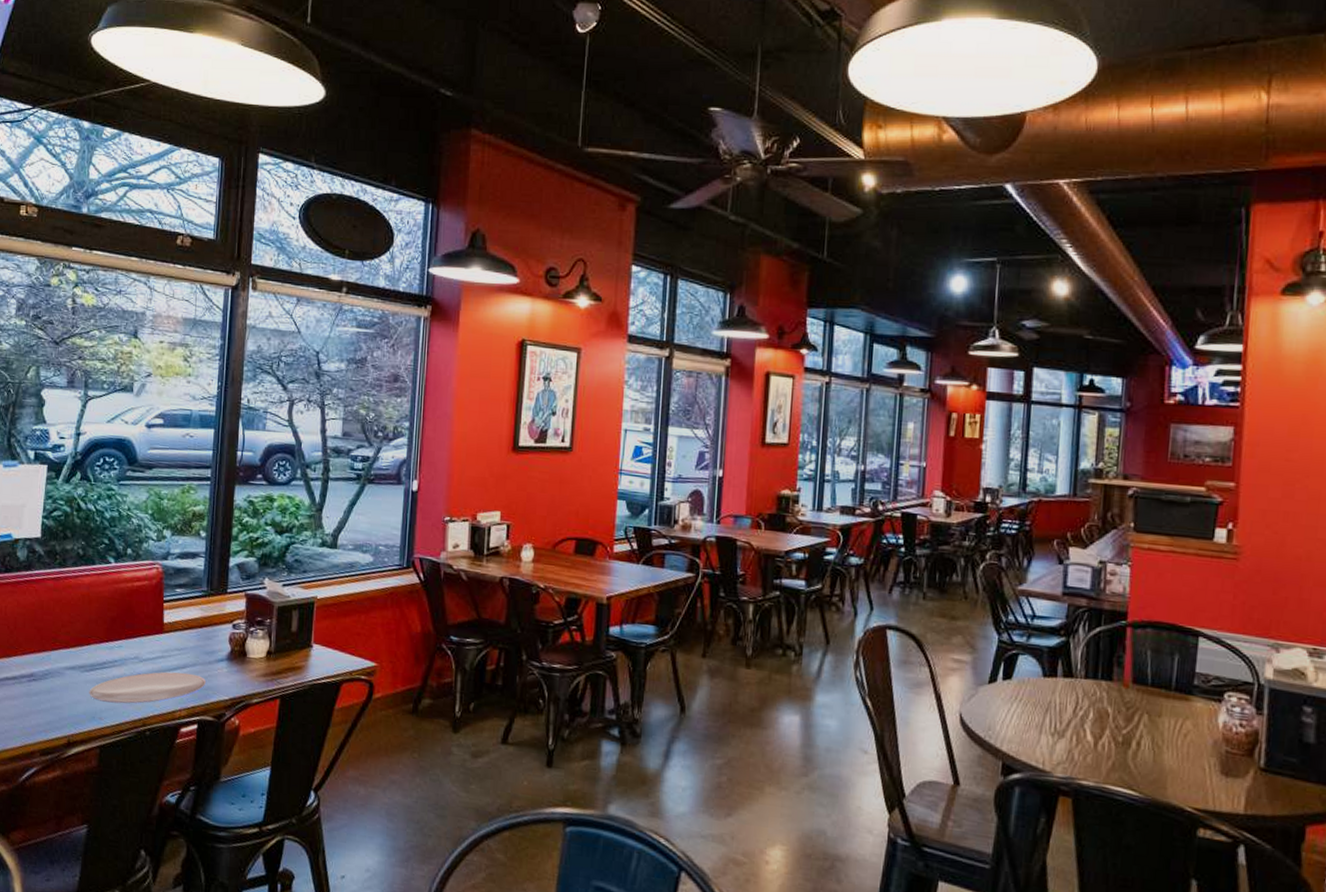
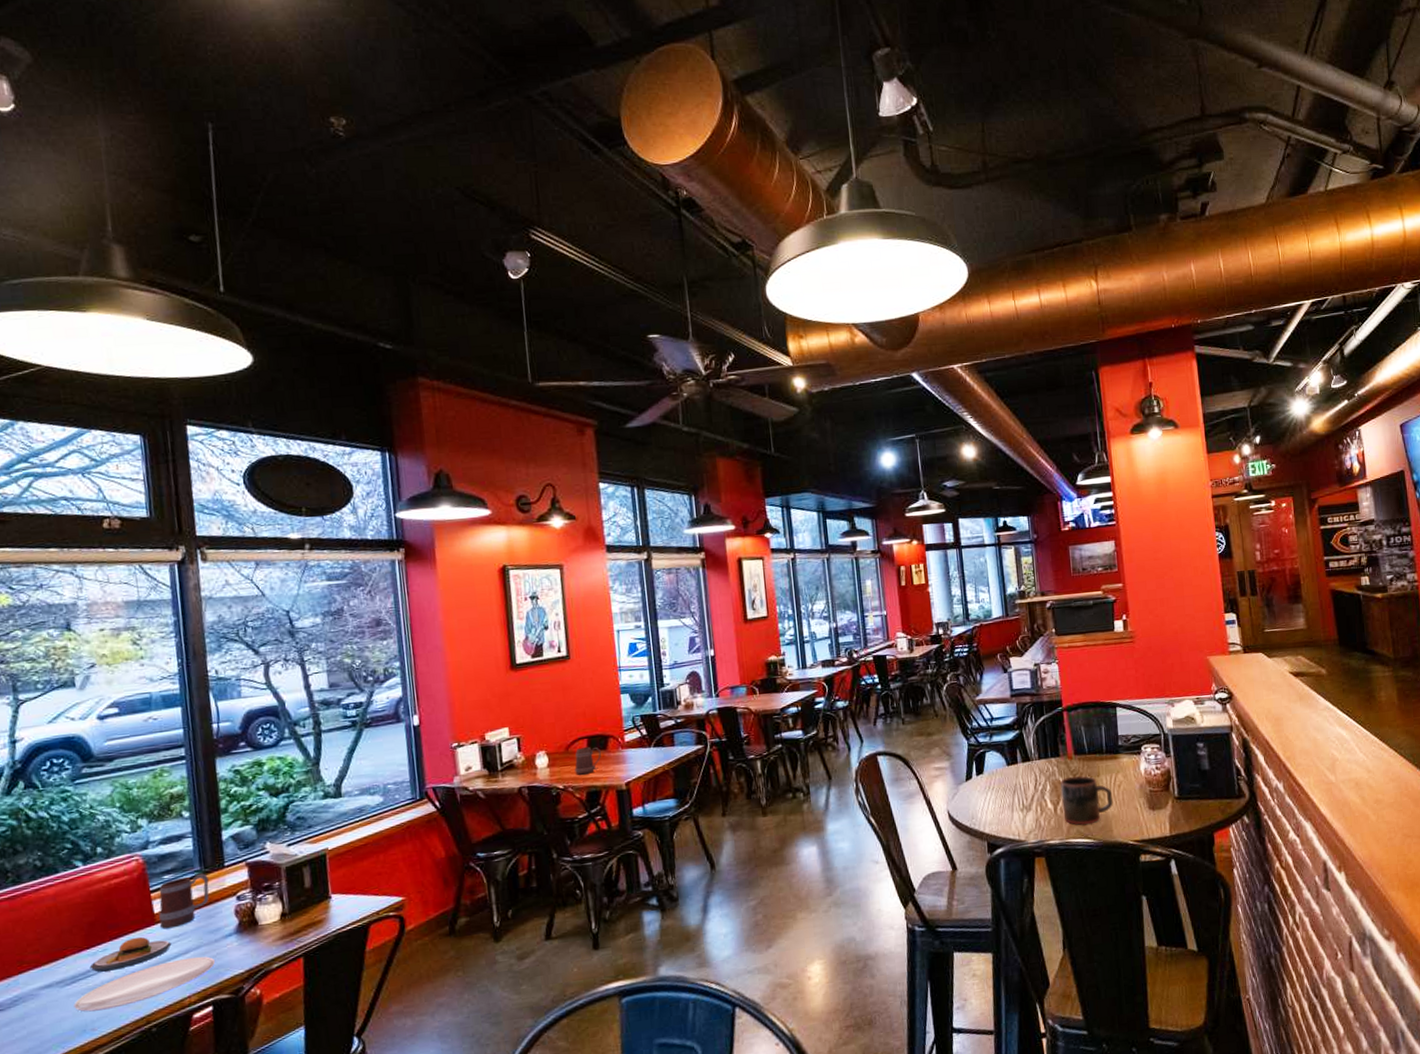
burger: none [106,641,173,668] -> present [89,937,172,972]
beer mug: none [167,594,212,641] -> present [159,873,209,930]
beer mug: none [558,548,587,579] -> present [575,746,601,775]
mug: none [1104,708,1174,773] -> present [1060,775,1114,826]

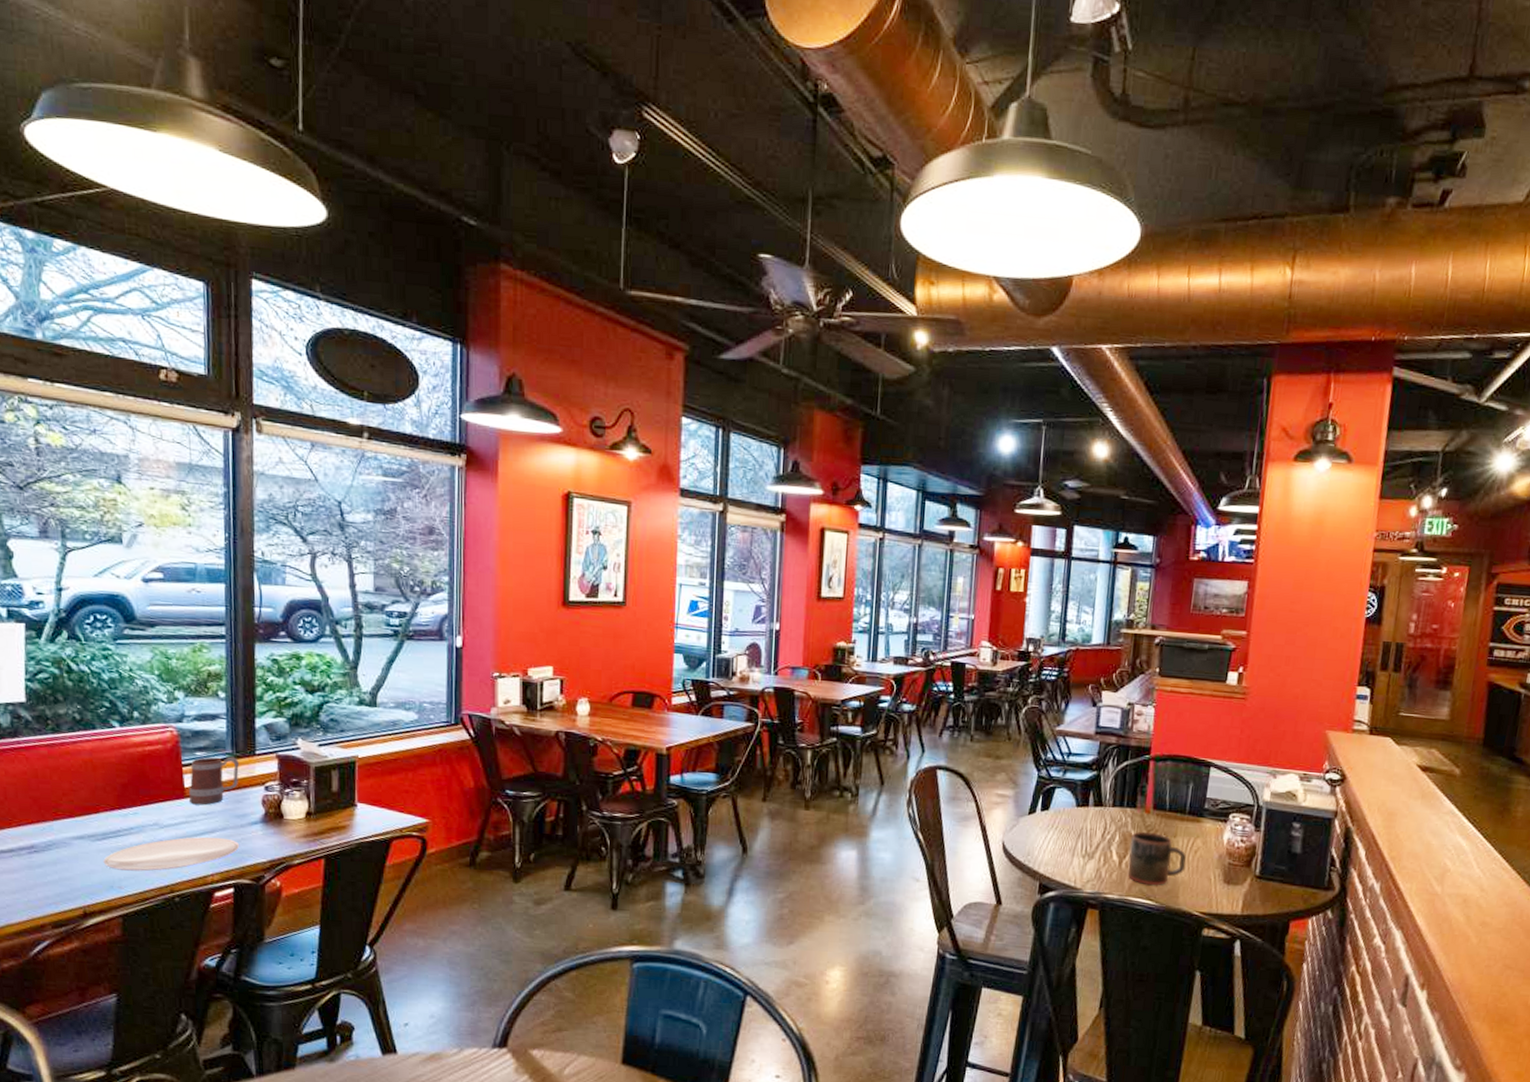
burger: present [89,937,172,972] -> none [120,807,199,835]
beer mug: present [575,746,601,775] -> none [616,701,645,731]

